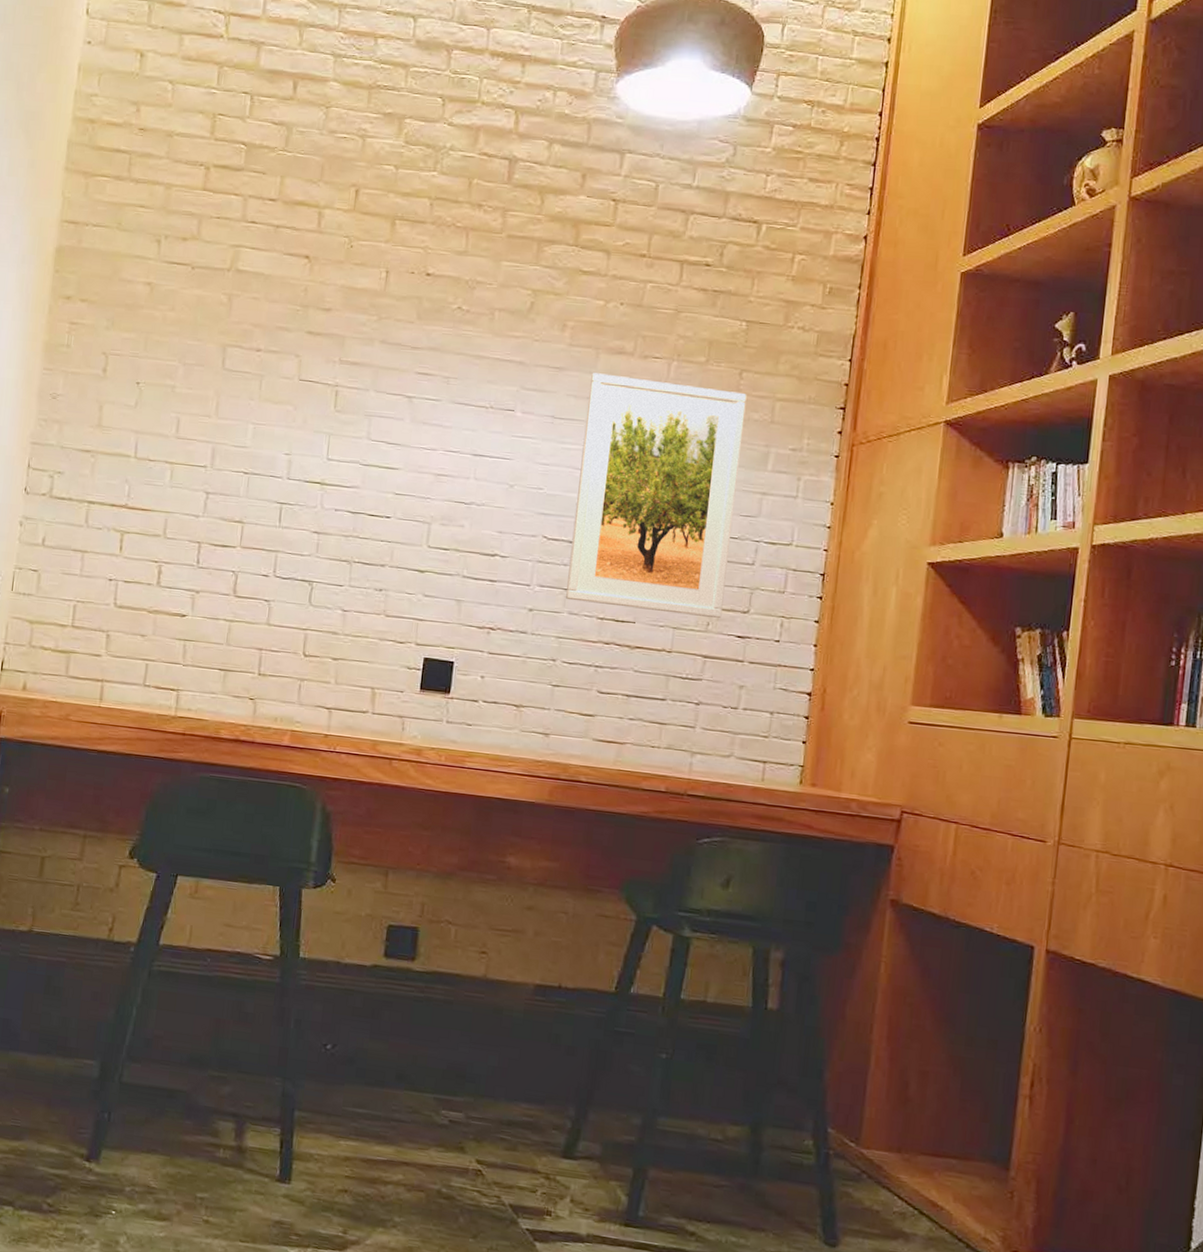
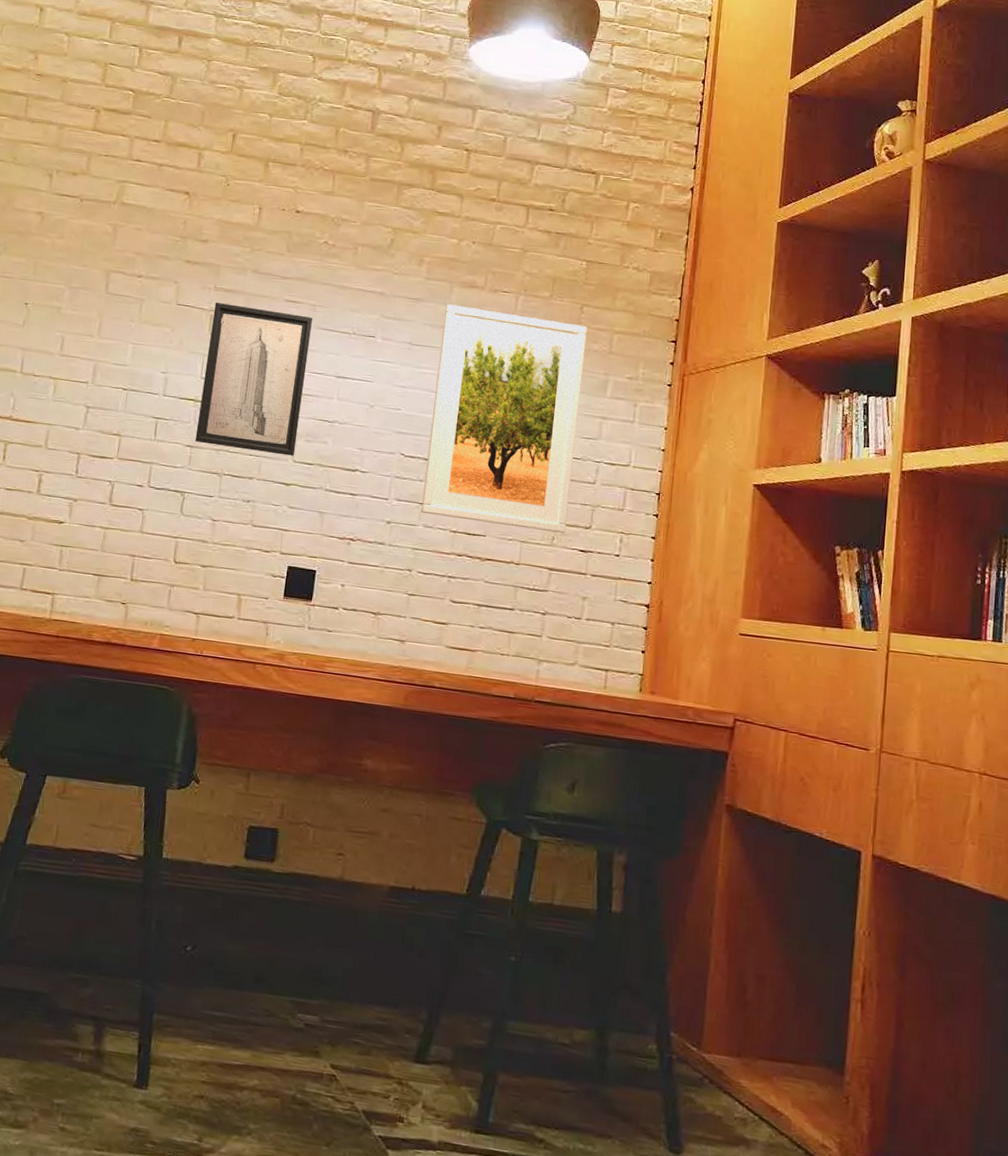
wall art: none [322,376,446,541] -> present [195,301,313,456]

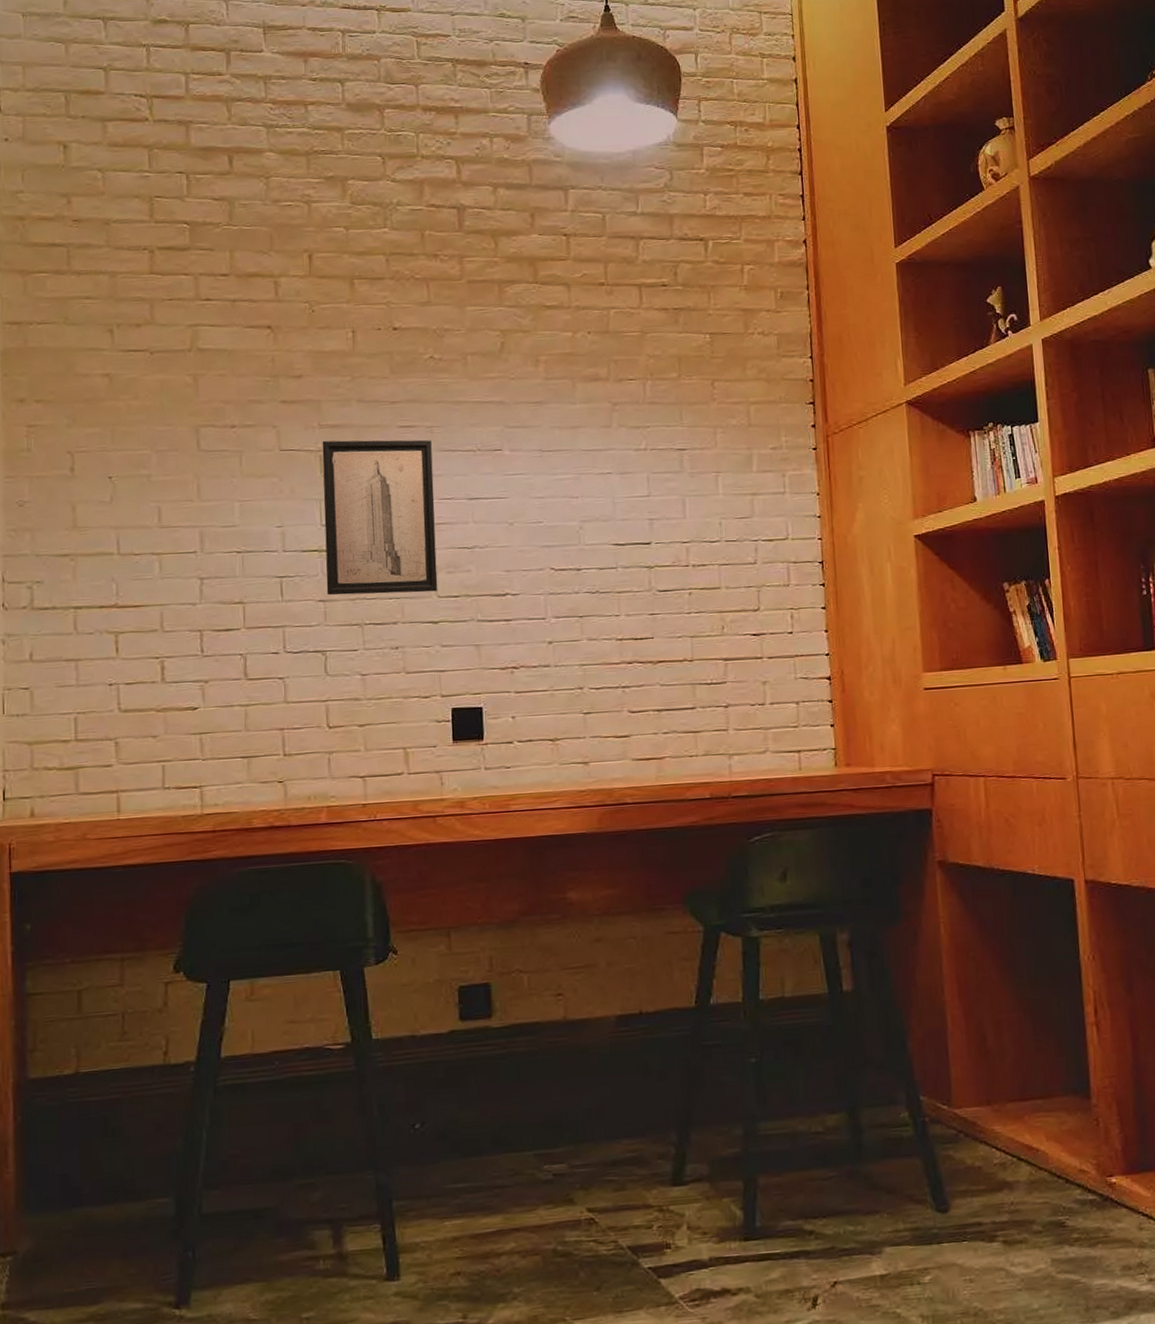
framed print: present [420,304,587,534] -> none [571,401,735,627]

